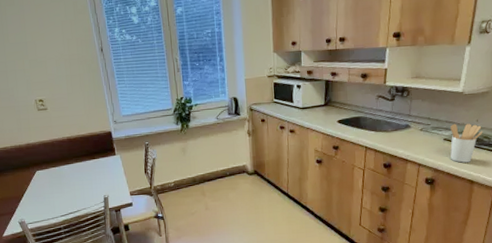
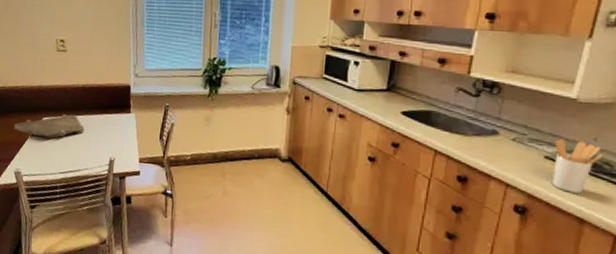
cutting board: none [10,164,77,188] -> present [14,114,85,138]

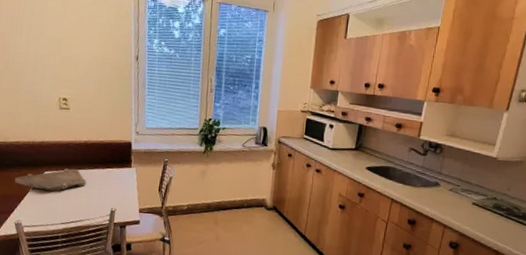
utensil holder: present [553,138,603,194] -> none [478,188,514,232]

